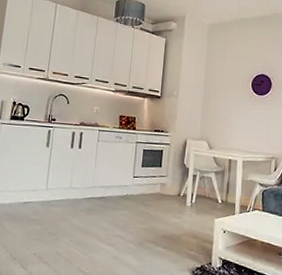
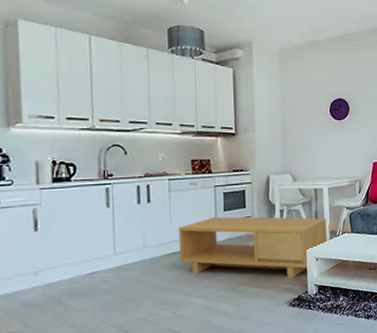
coffee table: none [97,170,238,246] -> present [178,216,327,279]

